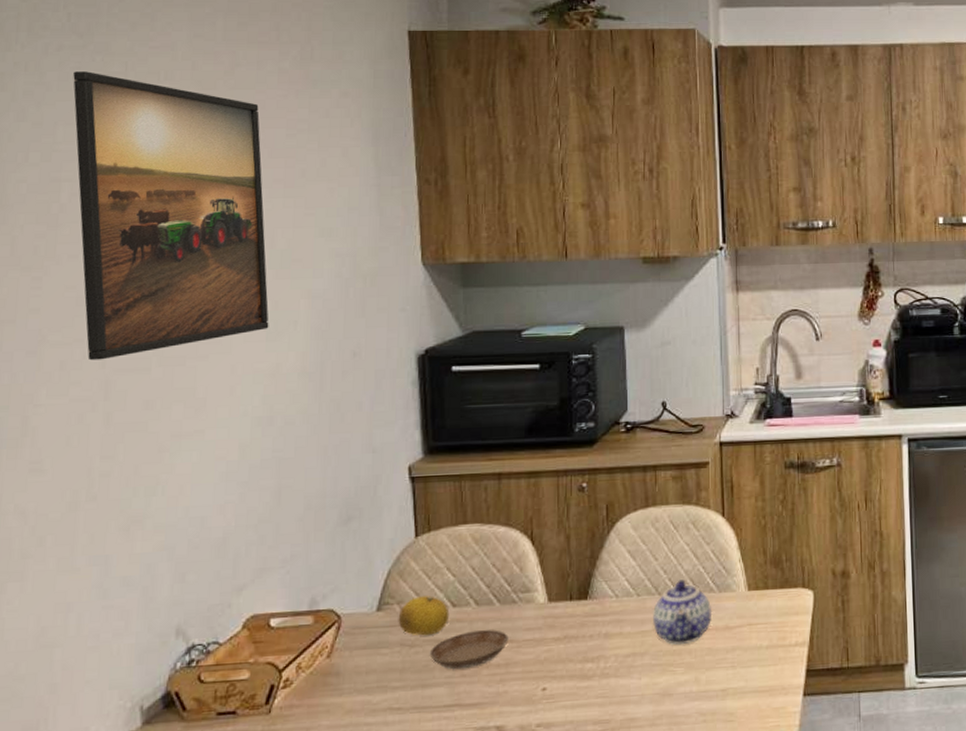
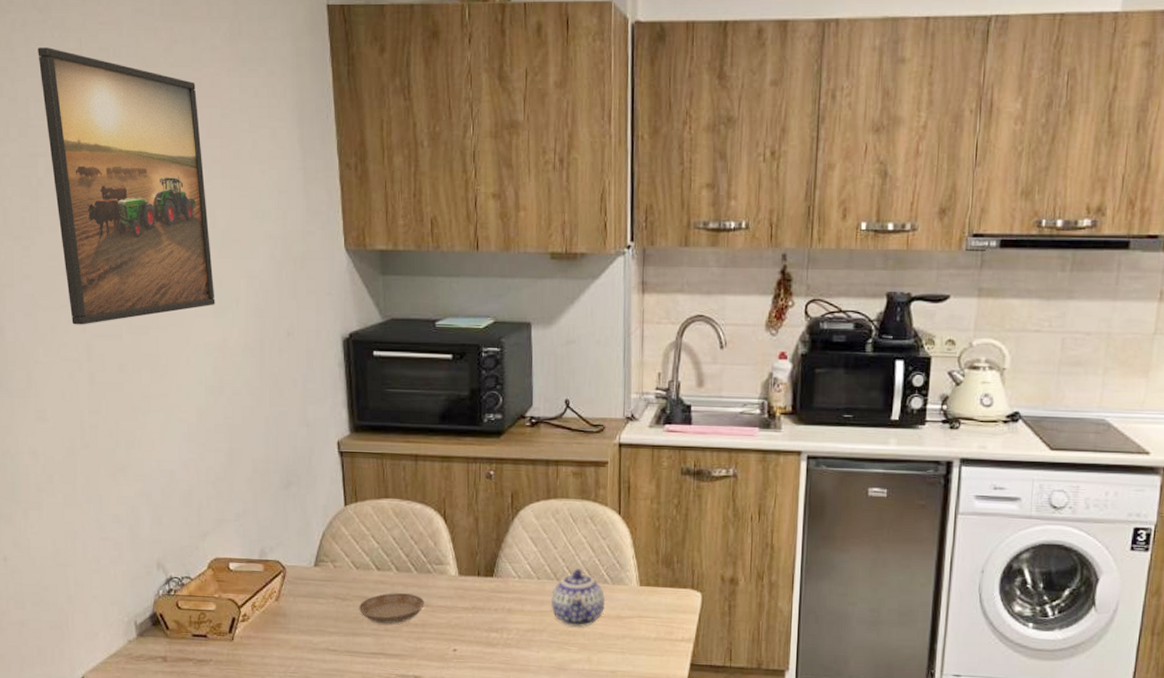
fruit: present [398,596,450,636] -> none [332,558,375,592]

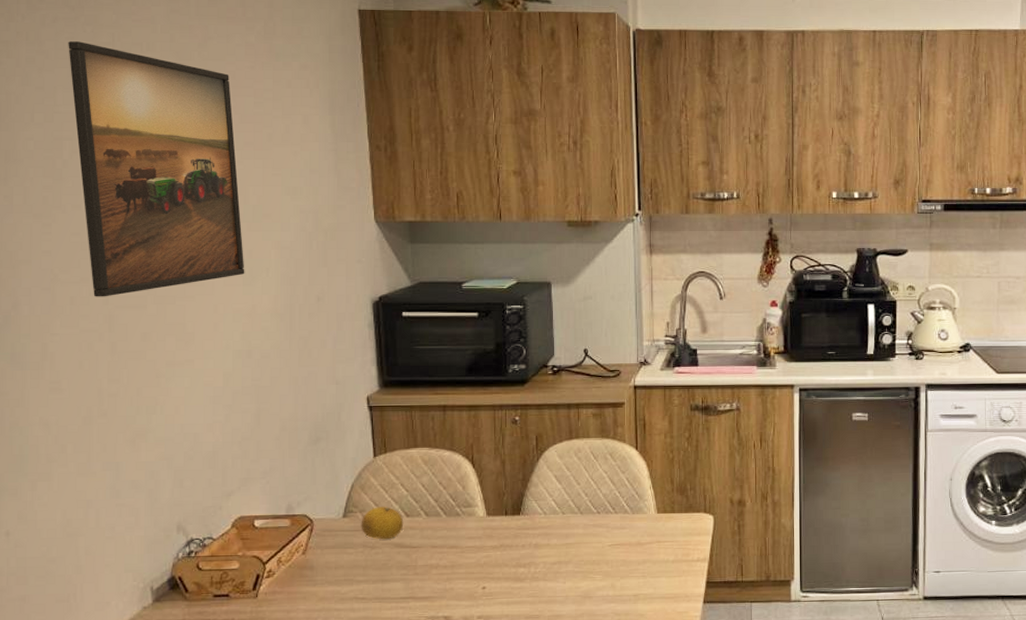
fruit: none [332,558,375,592] -> present [361,506,404,540]
saucer: present [358,593,425,624] -> none [387,537,454,569]
teapot: present [550,567,606,628] -> none [575,501,627,557]

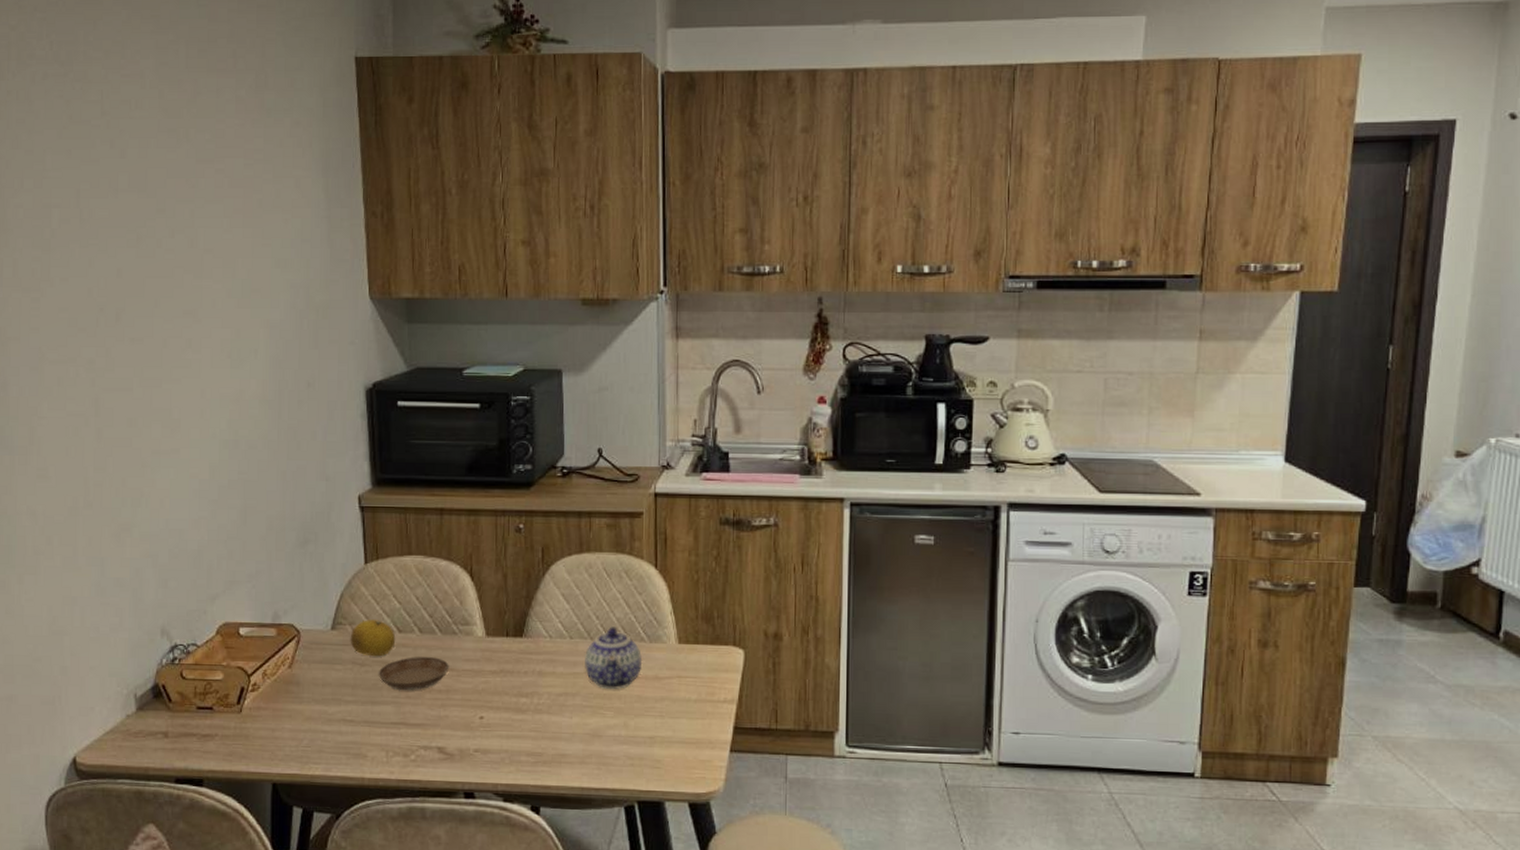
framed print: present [68,41,245,297] -> none [57,100,233,379]
saucer: none [387,537,454,569] -> present [378,657,449,691]
teapot: none [575,501,627,557] -> present [584,625,643,690]

